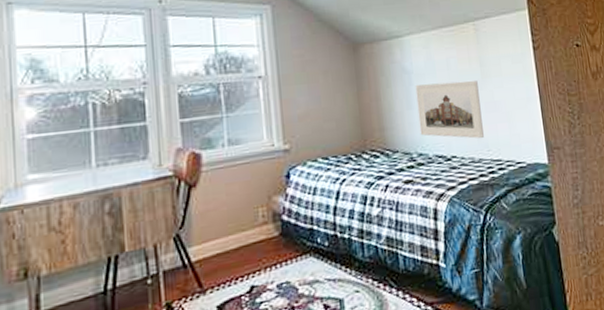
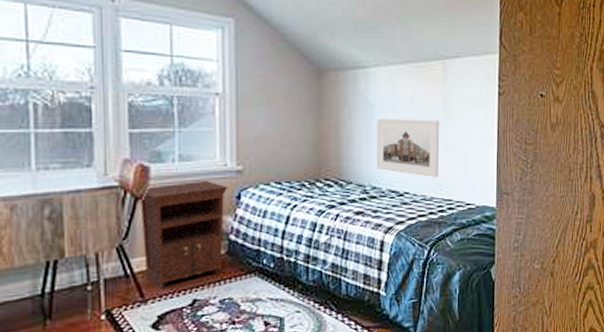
nightstand: none [194,162,279,278] -> present [141,181,227,290]

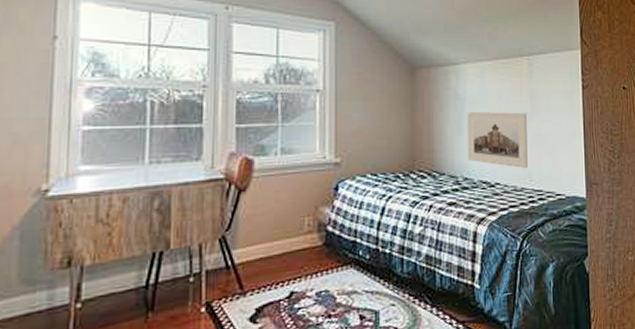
nightstand: present [141,181,227,290] -> none [244,173,326,282]

